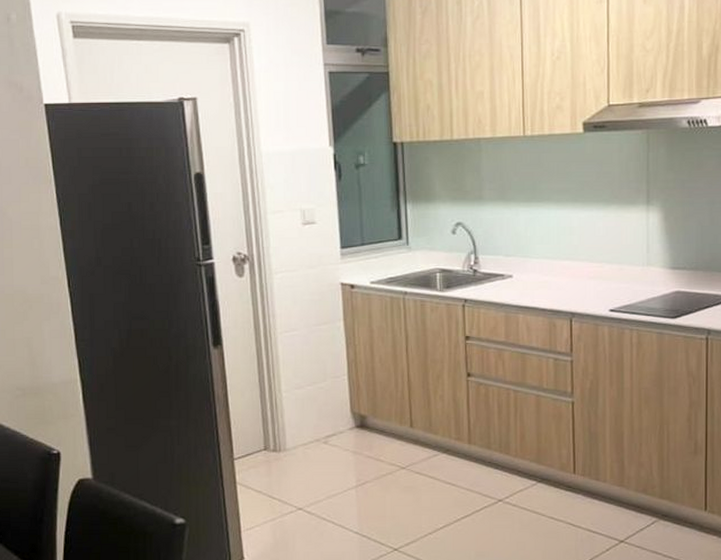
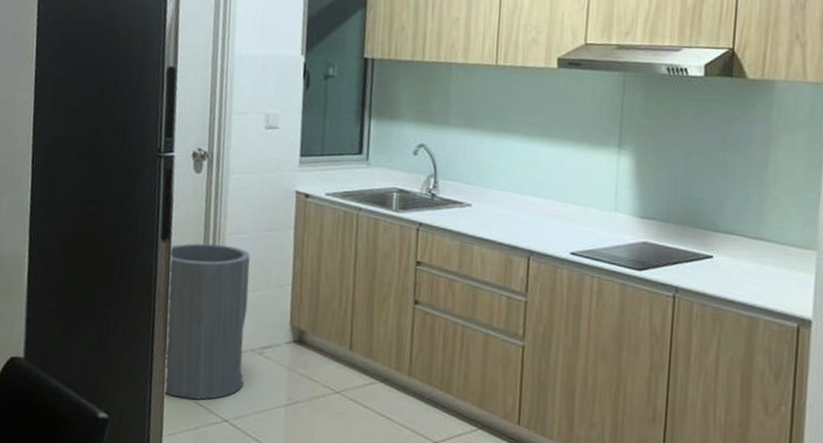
trash can: none [223,344,313,494] -> present [163,243,250,400]

